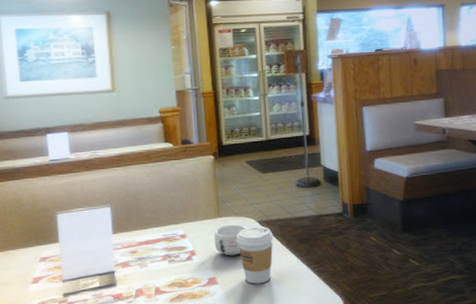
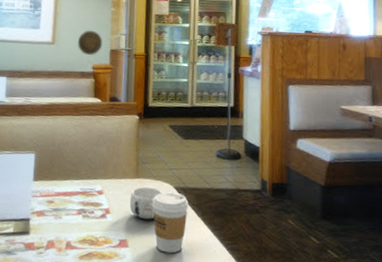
decorative plate: none [140,72,167,99] -> present [78,30,103,55]

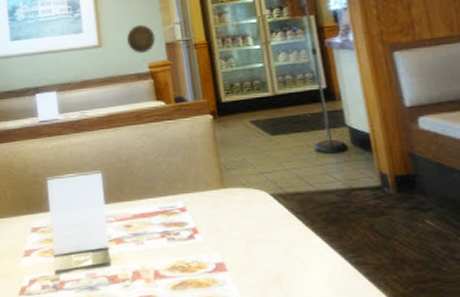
mug: present [129,187,163,220] -> none [218,197,258,237]
coffee cup: present [152,191,189,254] -> none [246,200,294,275]

